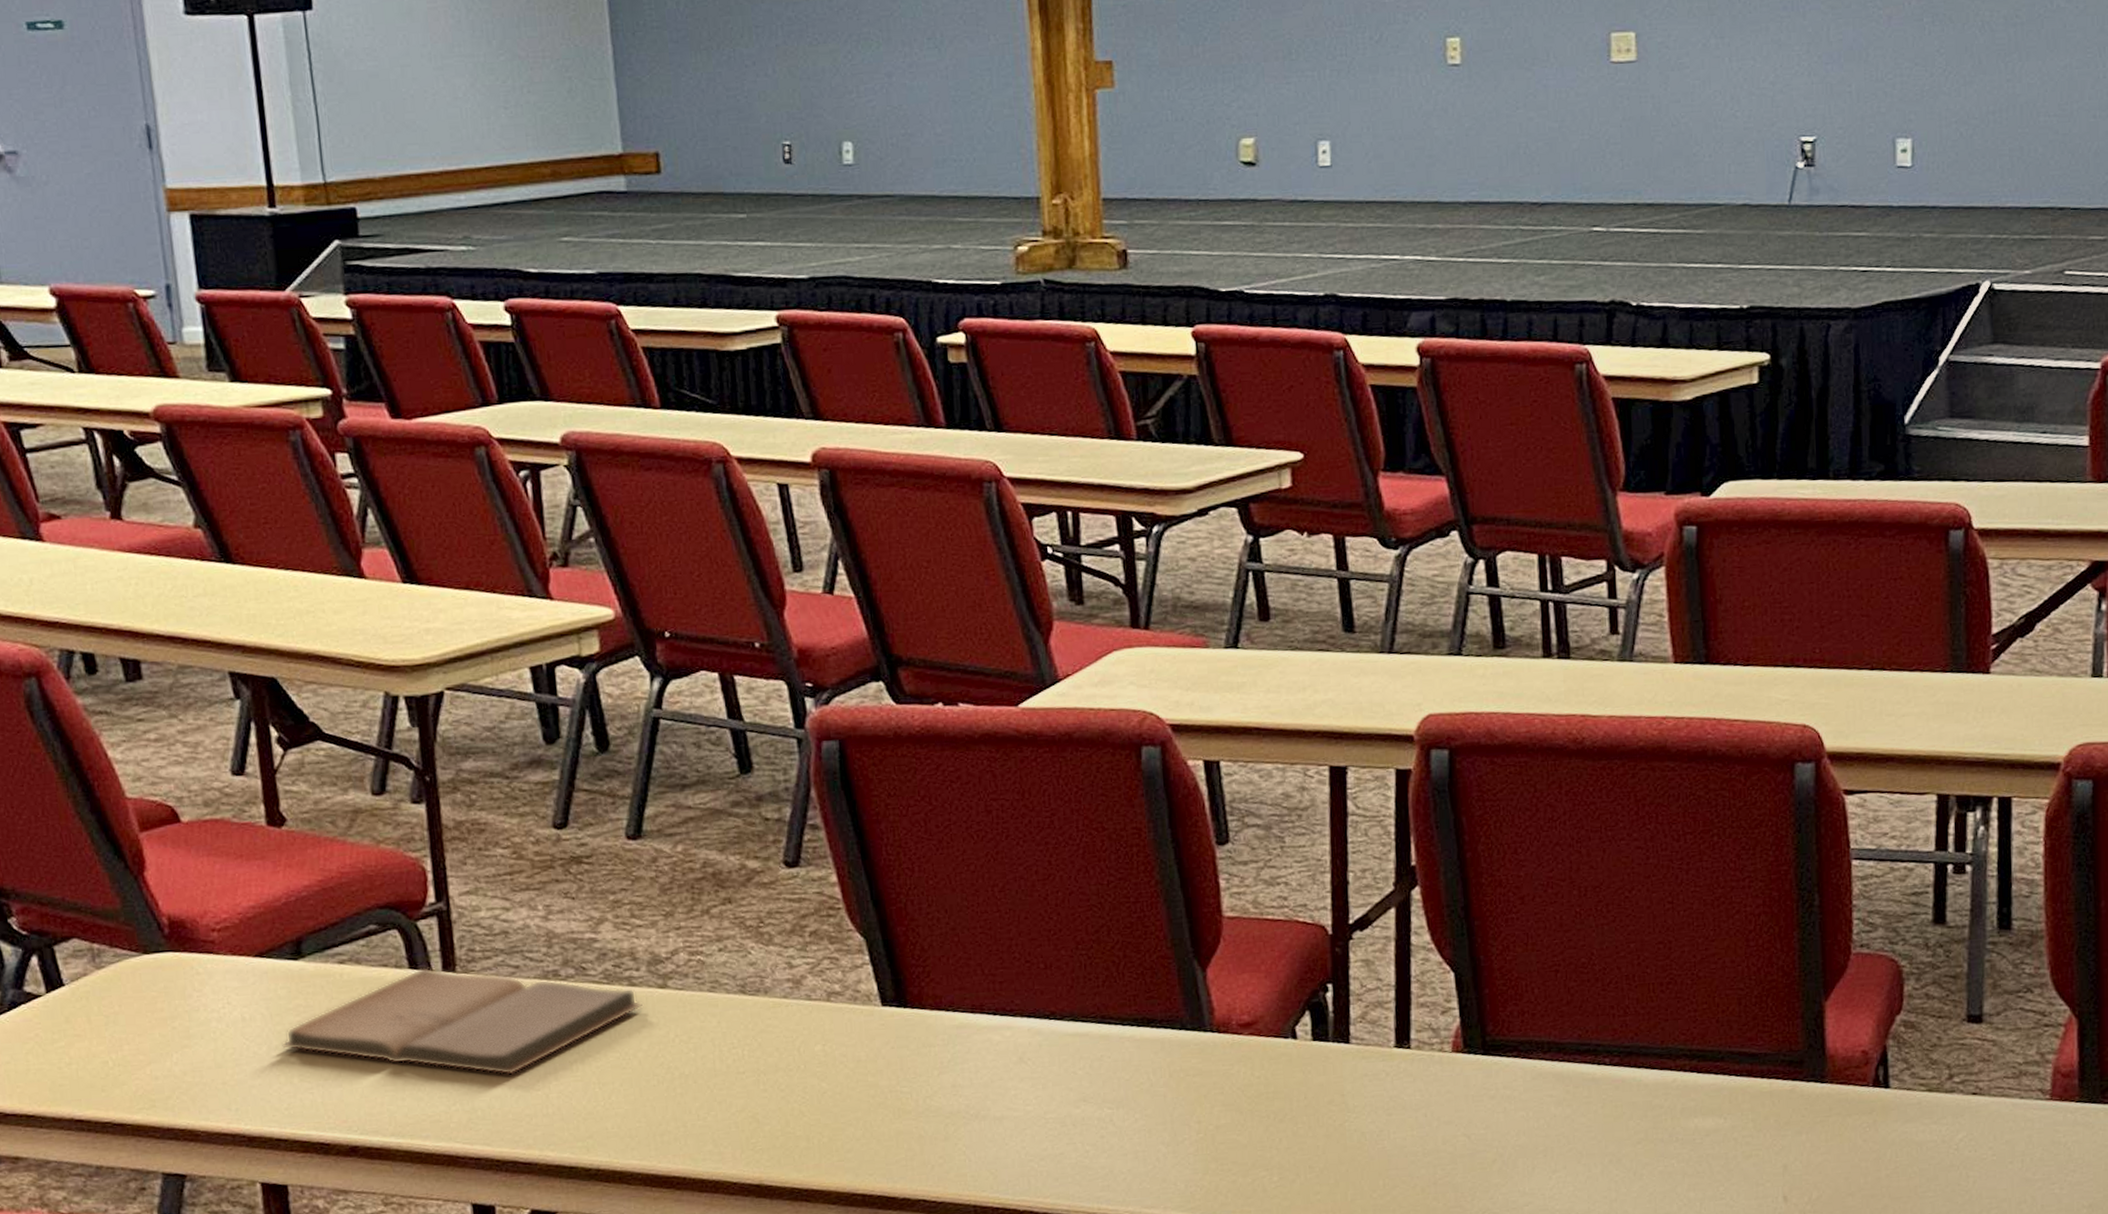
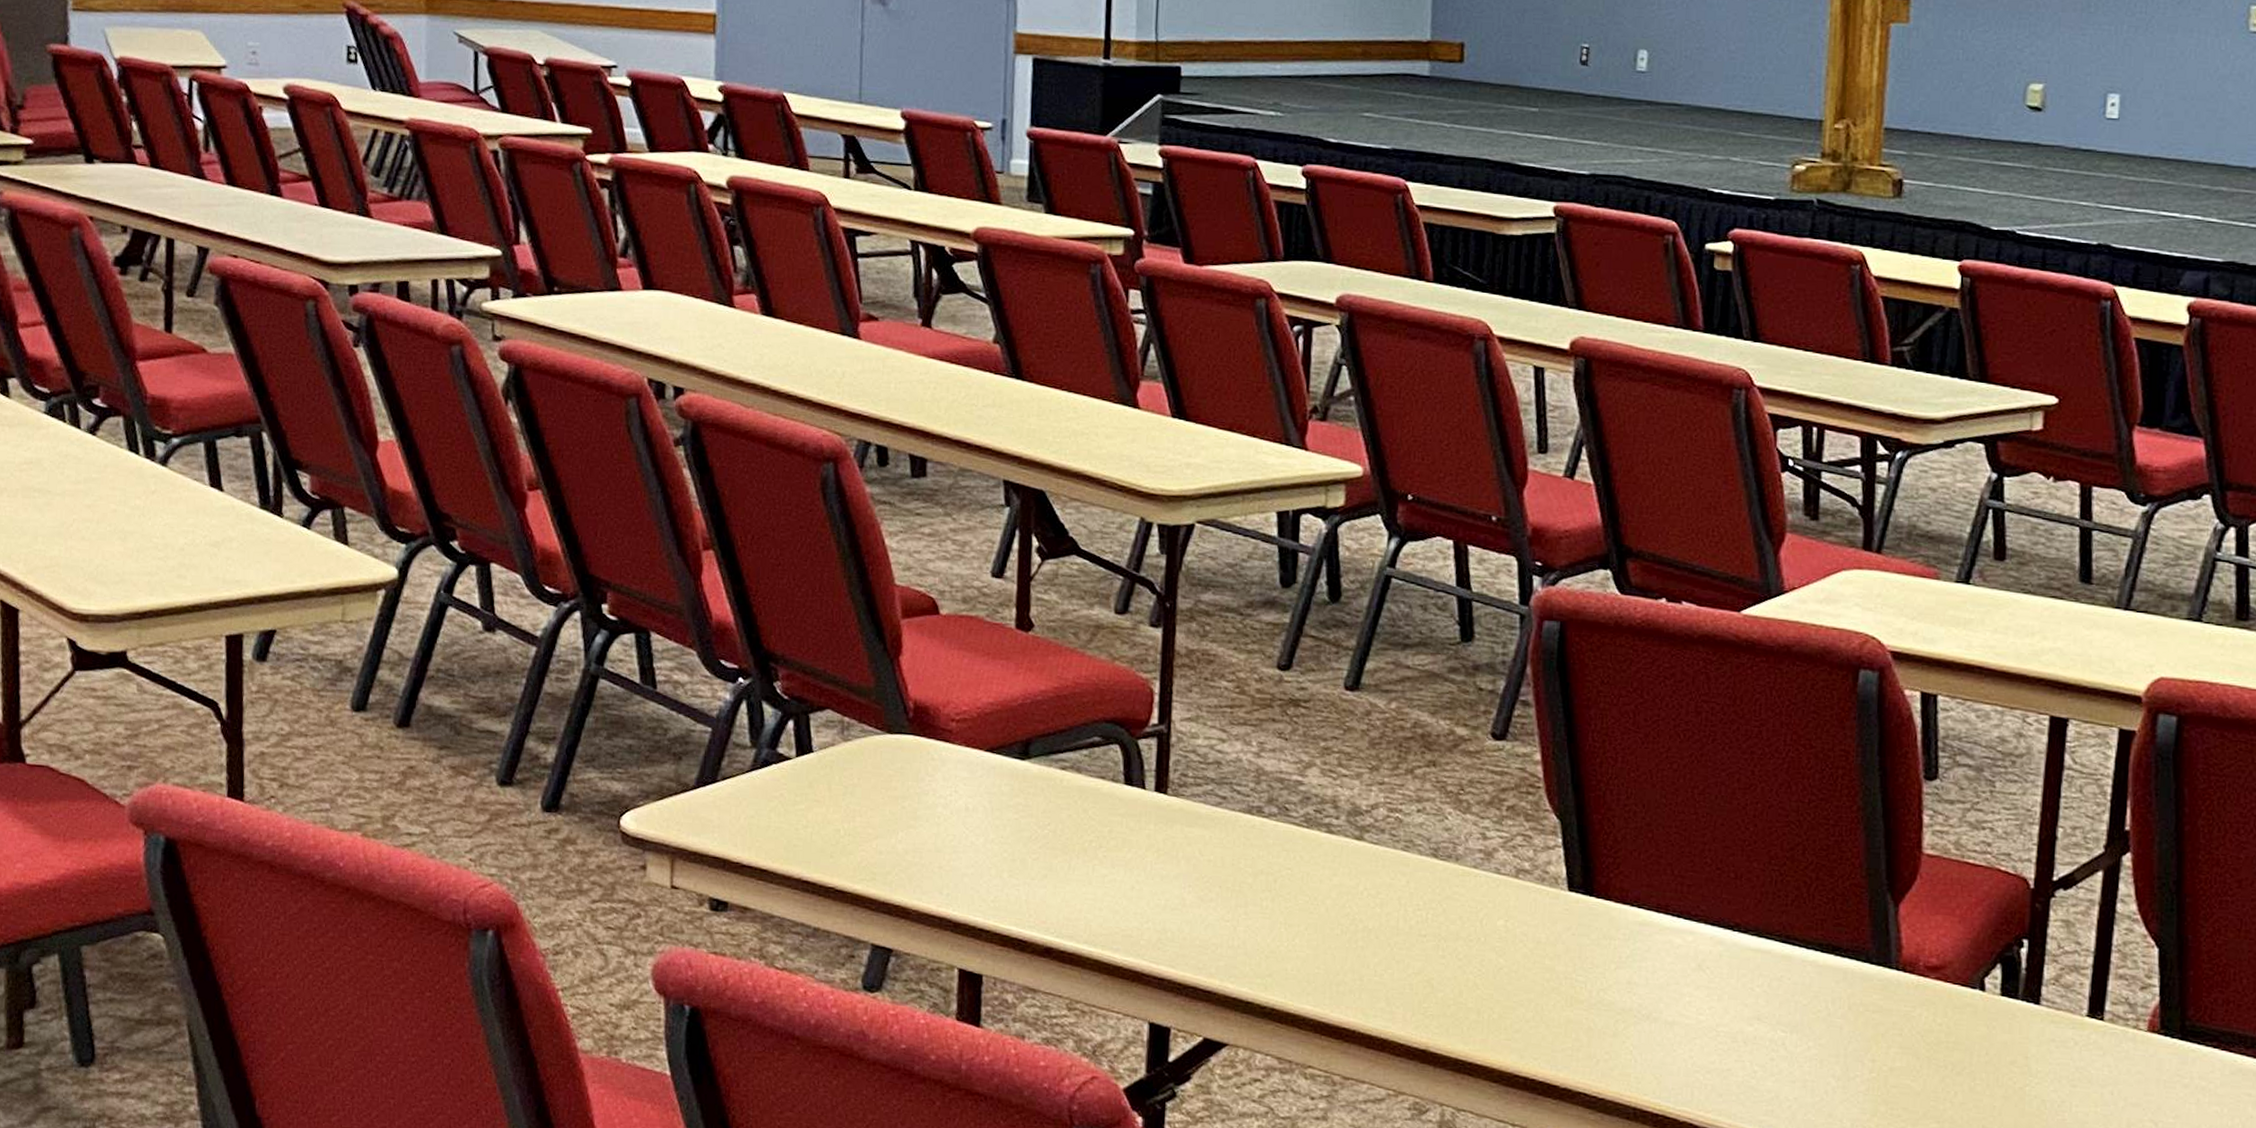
book: present [282,966,643,1075] -> none [998,784,1337,902]

